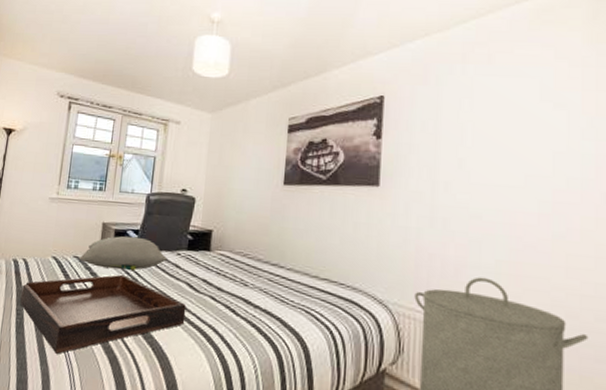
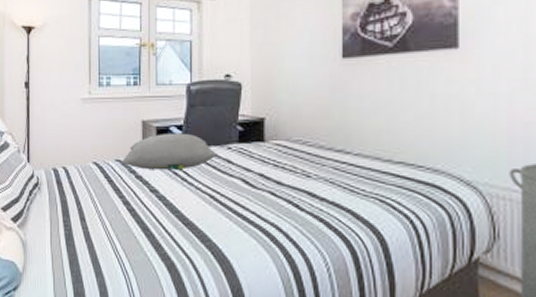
serving tray: present [20,274,186,354] -> none [66,175,244,264]

